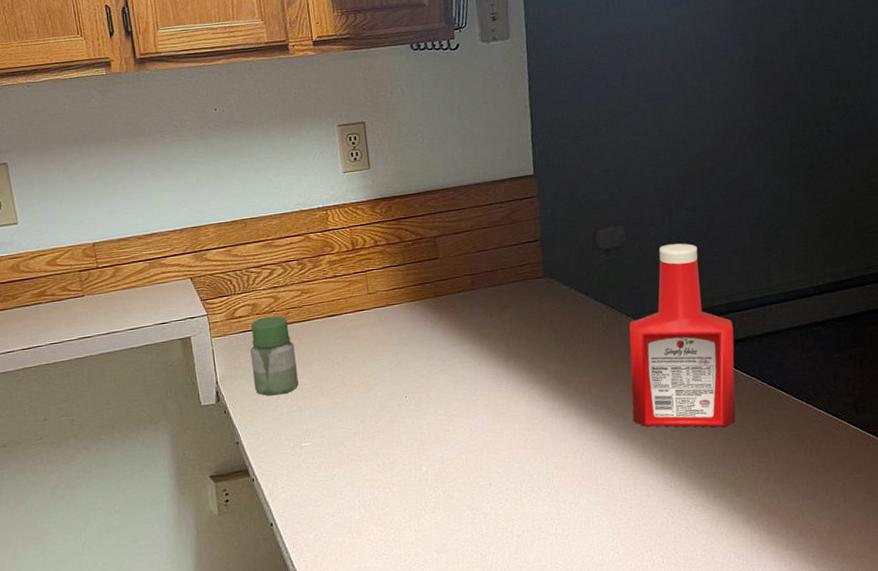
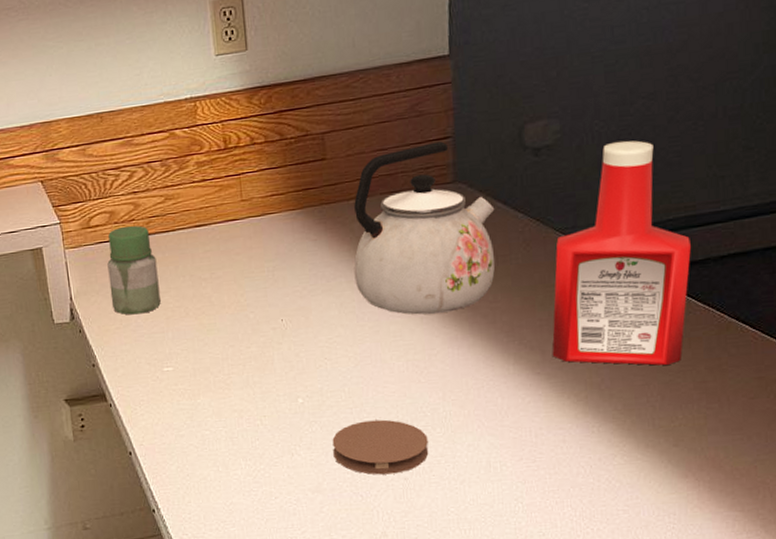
coaster: none [453,483,537,534] -> present [332,419,429,475]
kettle: none [463,244,582,390] -> present [354,141,495,315]

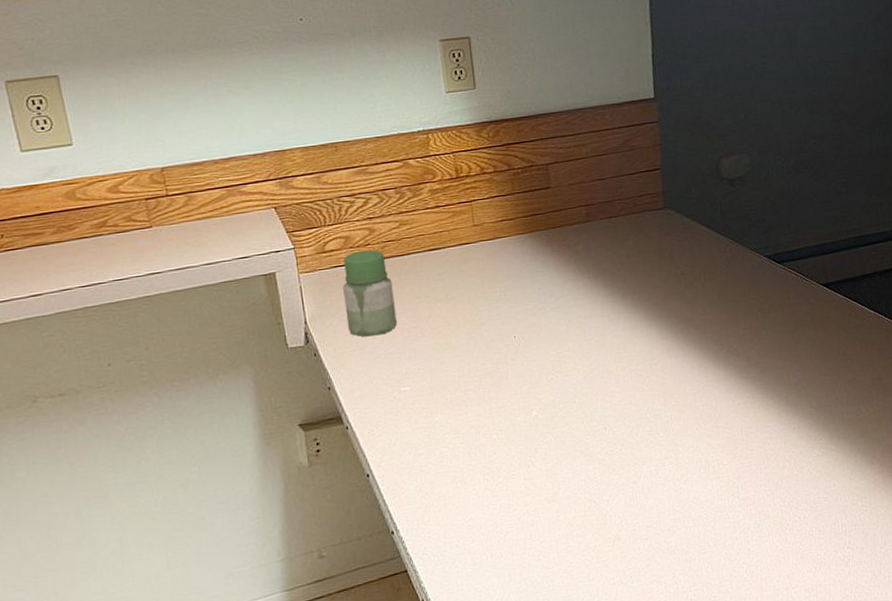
coaster: present [332,419,429,475] -> none [565,427,654,481]
kettle: present [354,141,495,315] -> none [577,172,703,329]
ketchup bottle: present [552,140,691,366] -> none [753,173,861,367]

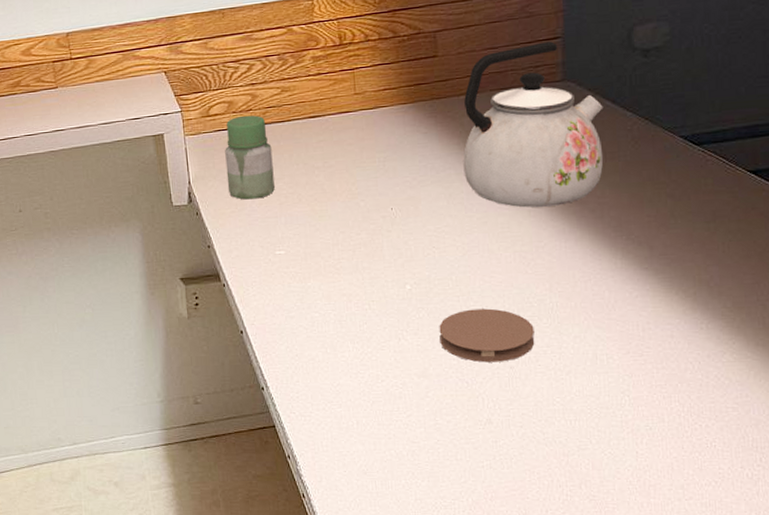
coaster: none [565,427,654,481] -> present [439,308,535,363]
kettle: none [577,172,703,329] -> present [463,41,604,208]

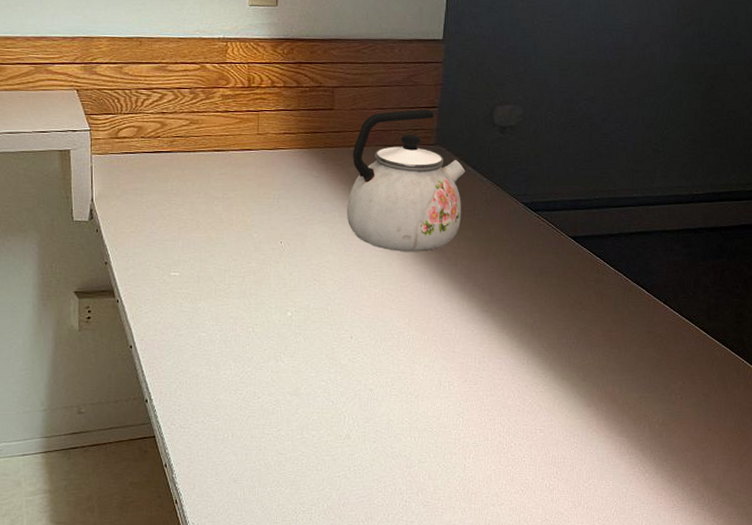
jar: present [225,115,275,200] -> none [130,141,176,222]
coaster: present [439,308,535,363] -> none [312,337,393,385]

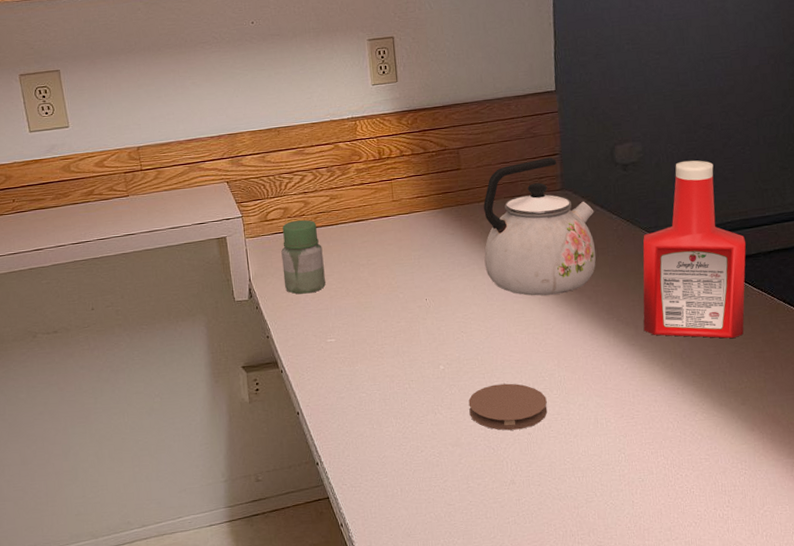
jar: none [130,141,176,222] -> present [281,219,326,294]
coaster: none [312,337,393,385] -> present [468,383,548,431]
ketchup bottle: none [498,131,610,315] -> present [643,160,746,339]

